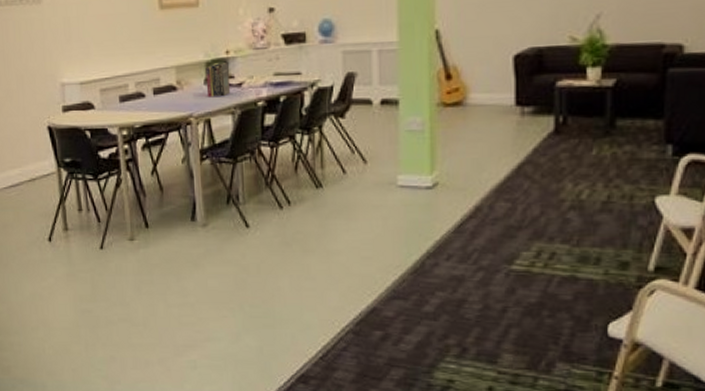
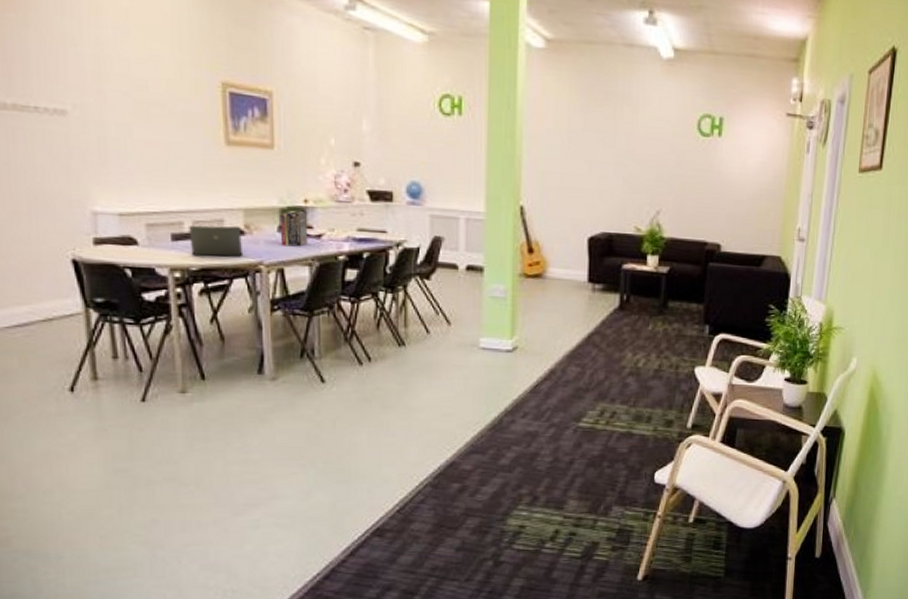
laptop: none [132,84,175,115] -> present [189,225,242,257]

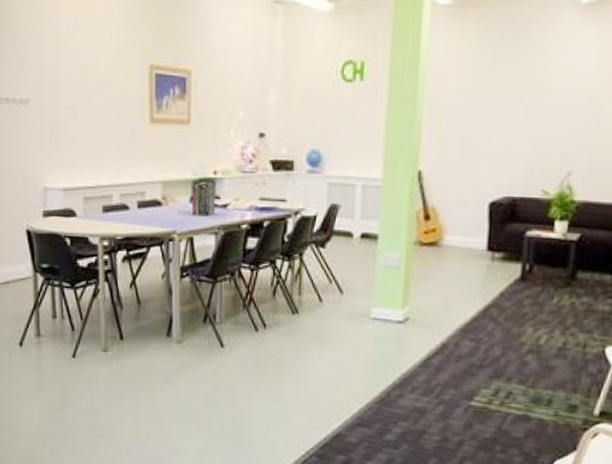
laptop: present [189,225,242,257] -> none [117,197,159,227]

